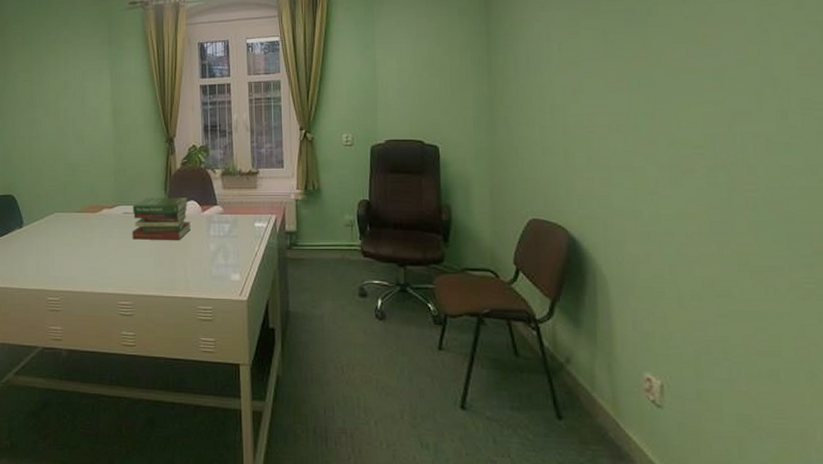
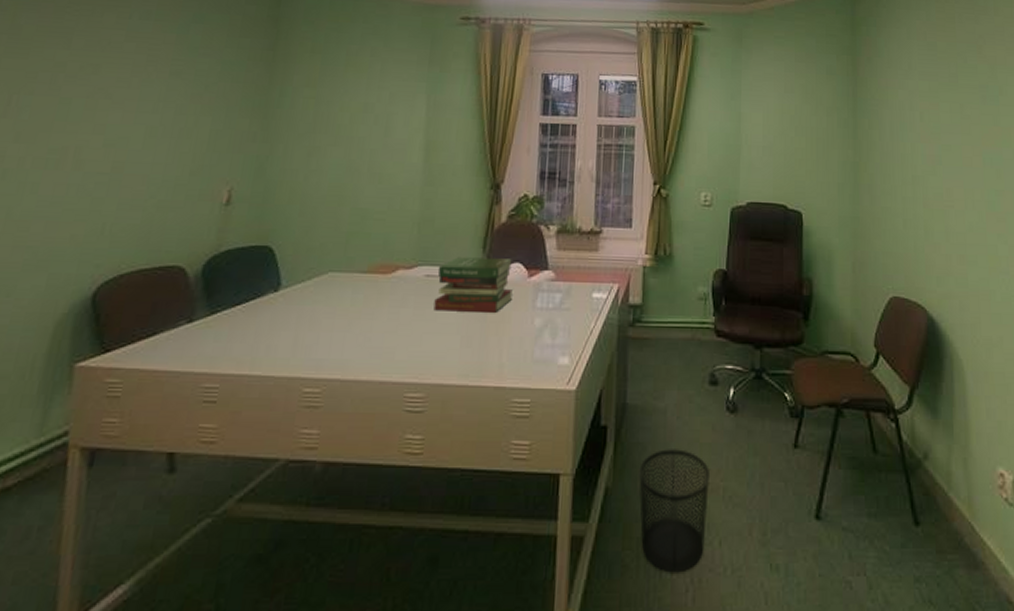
waste bin: none [303,347,364,444] -> present [639,449,709,573]

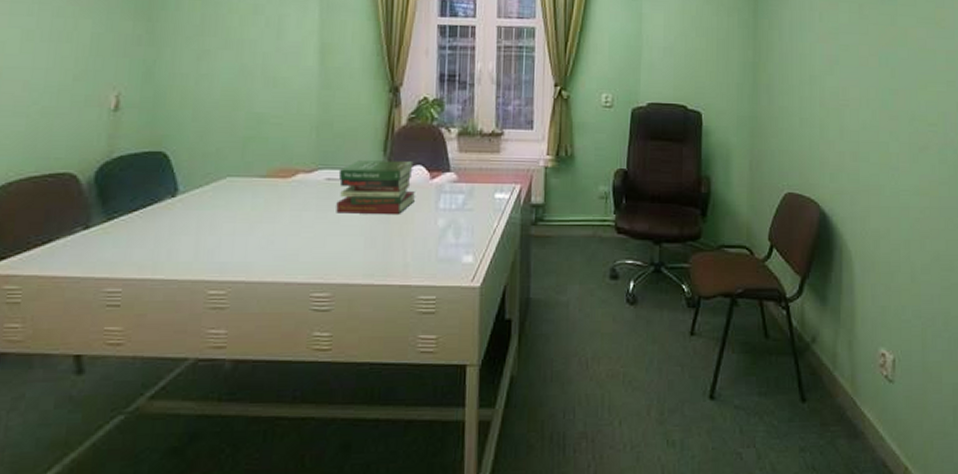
waste bin: present [639,449,709,573] -> none [543,339,610,451]

